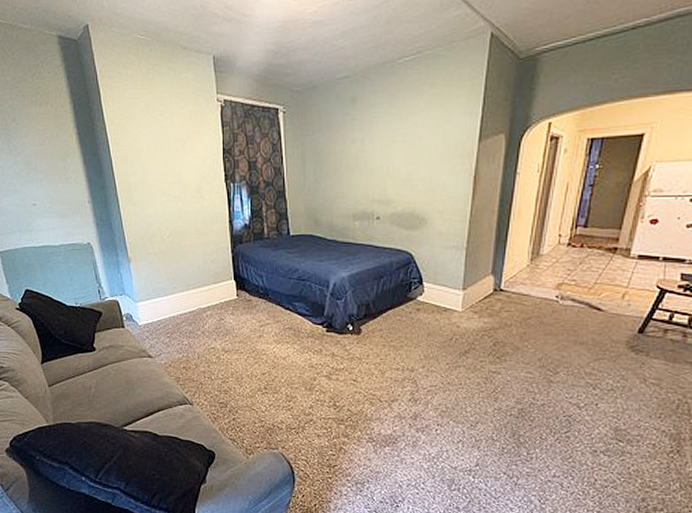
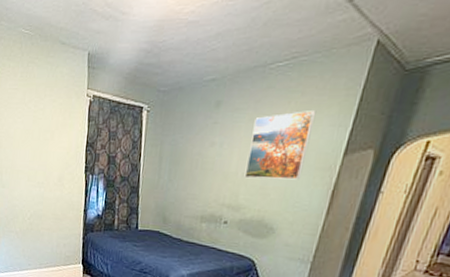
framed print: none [389,101,448,172] -> present [244,111,317,180]

